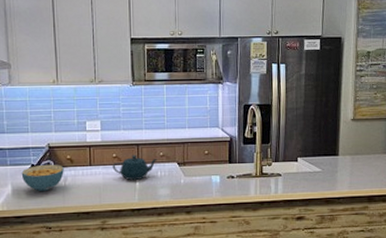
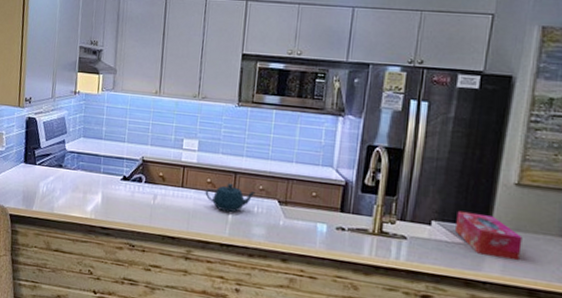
cereal bowl: present [21,164,64,192] -> none [112,177,155,207]
tissue box: none [315,146,361,177] -> present [455,210,523,261]

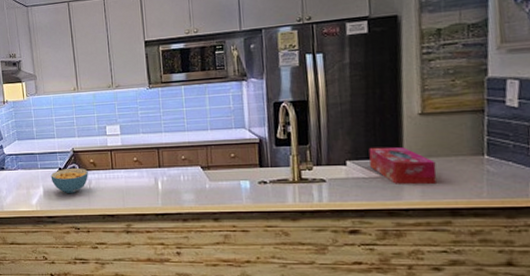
cereal bowl: none [112,177,155,207] -> present [50,167,88,194]
teapot: present [205,183,256,213] -> none [134,158,179,185]

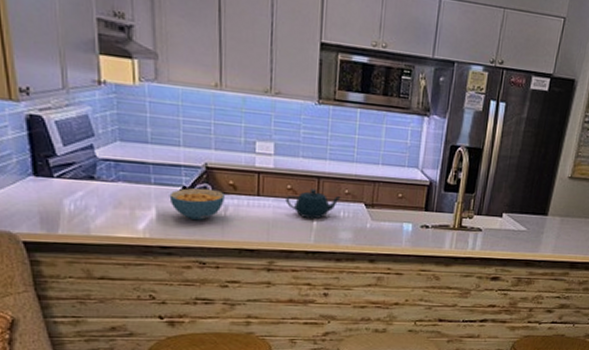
teapot: none [134,158,179,185] -> present [285,189,341,220]
tissue box: present [369,147,437,185] -> none [521,203,570,241]

